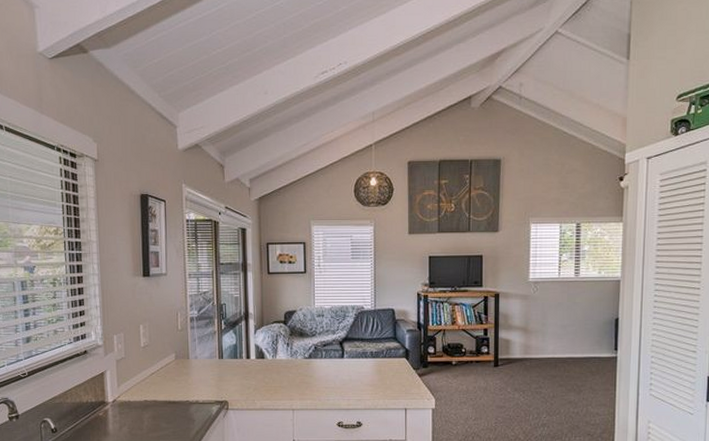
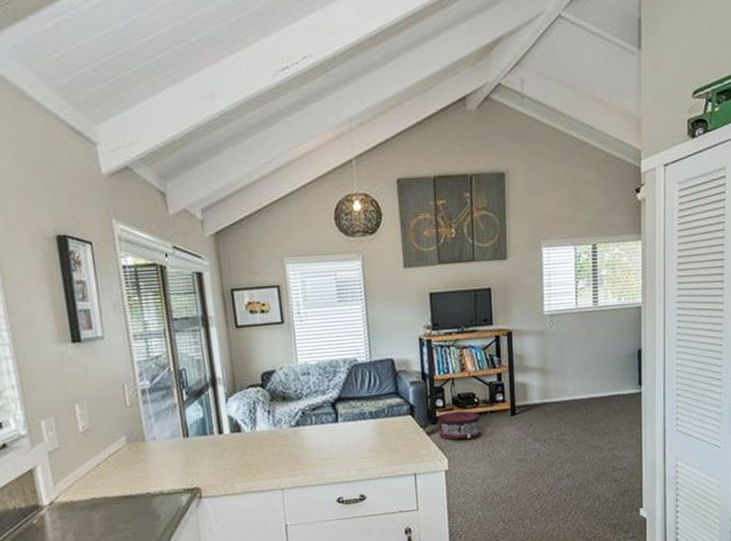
pouf: none [428,358,467,383] -> present [437,410,482,440]

